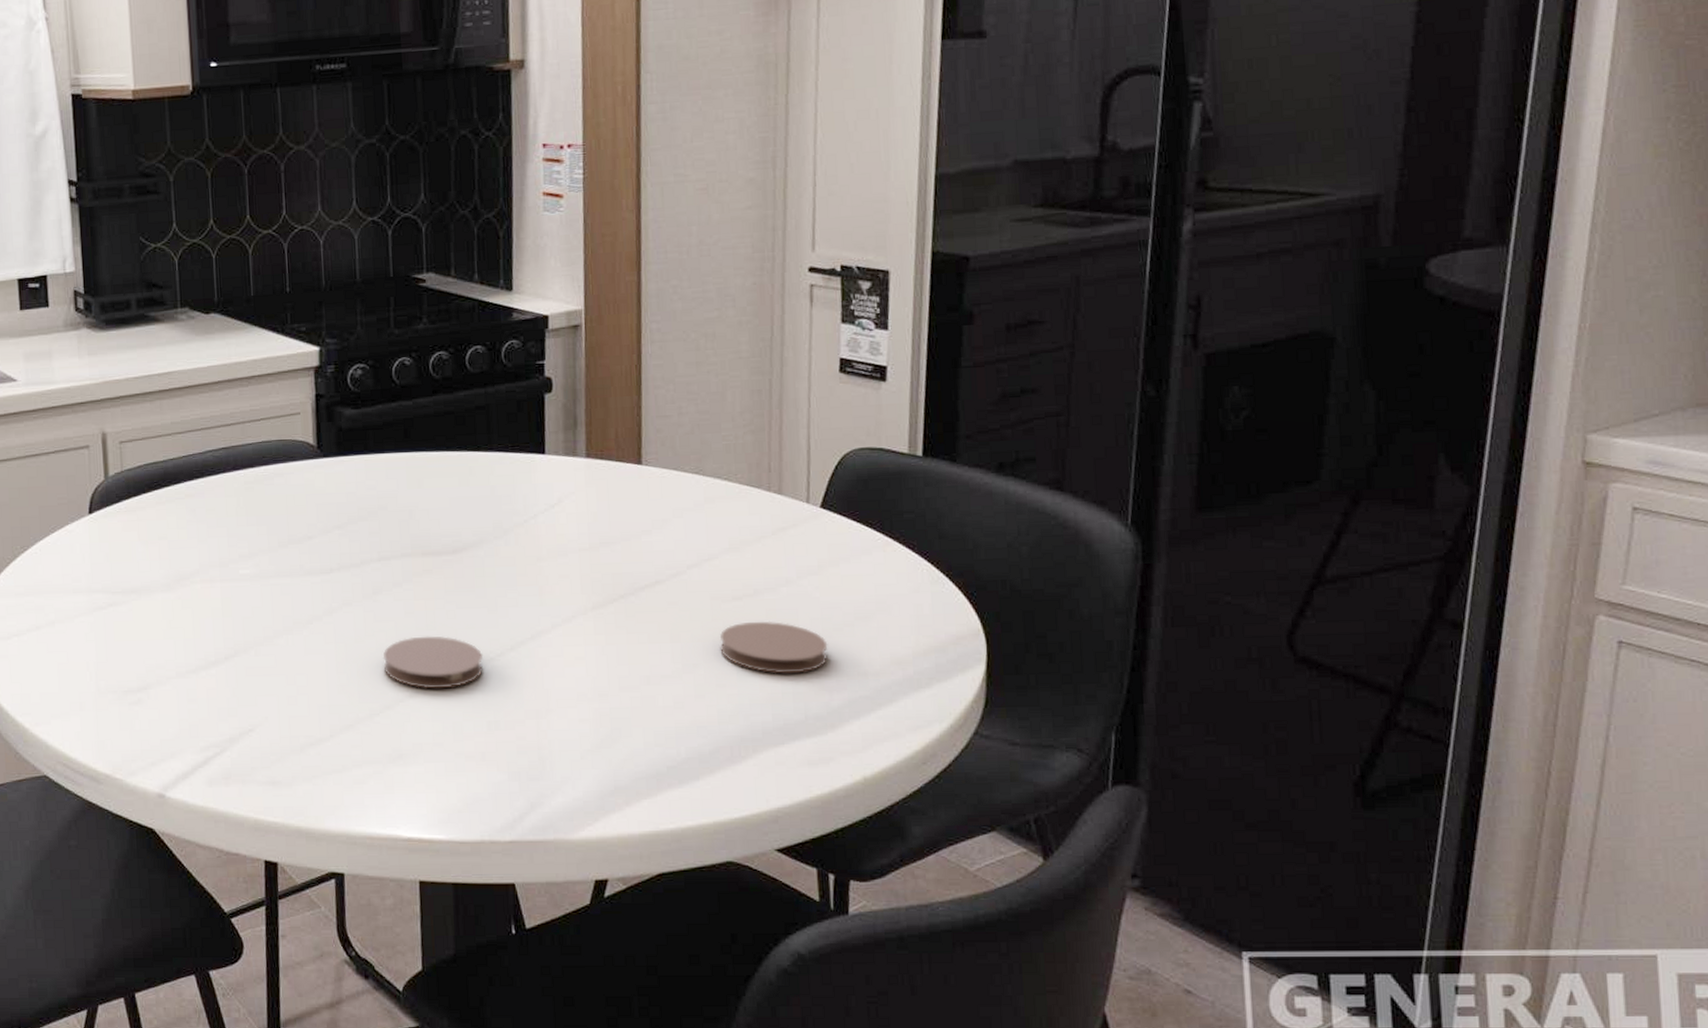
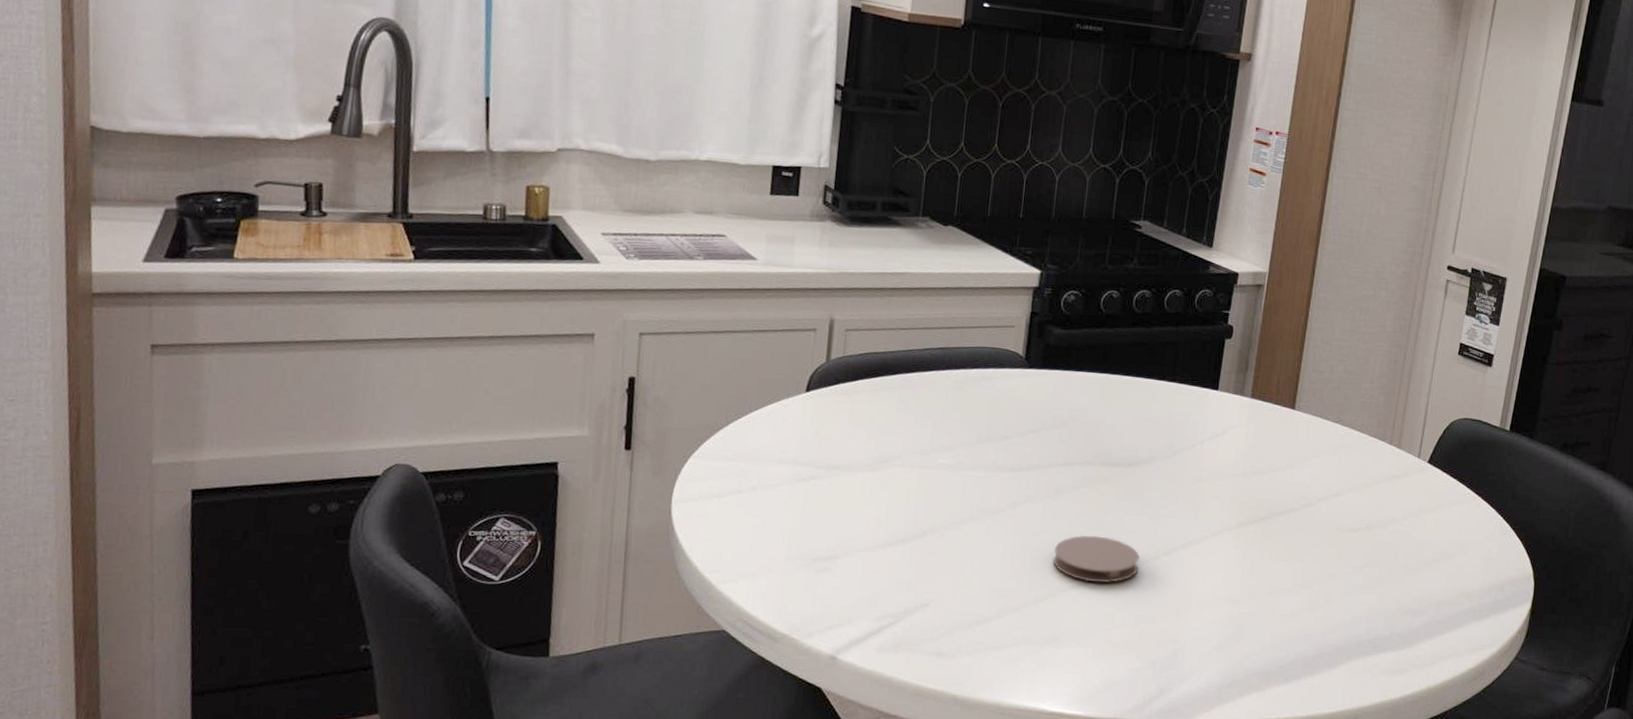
coaster: present [720,621,828,674] -> none [1333,550,1417,598]

